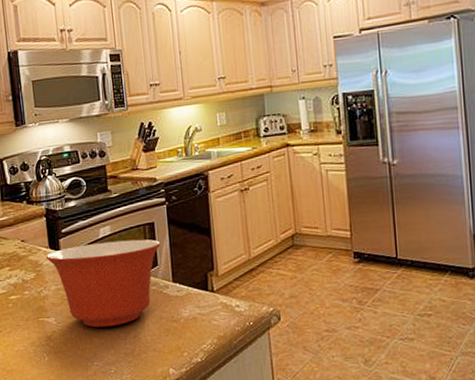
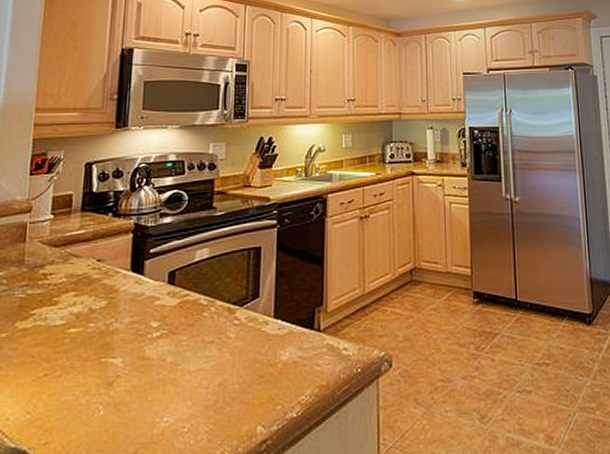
mixing bowl: present [45,239,161,328] -> none [124,265,266,372]

